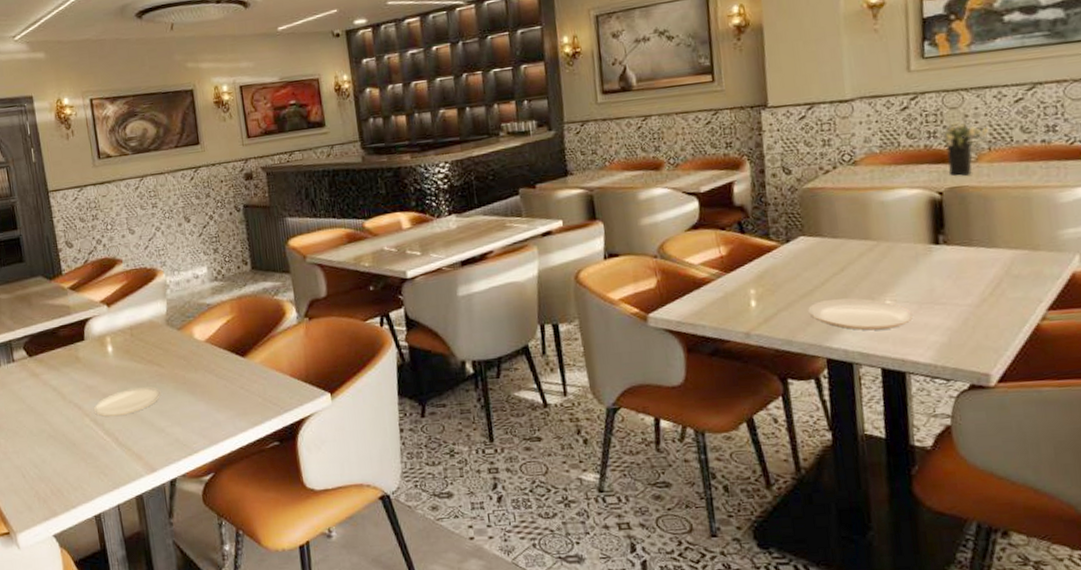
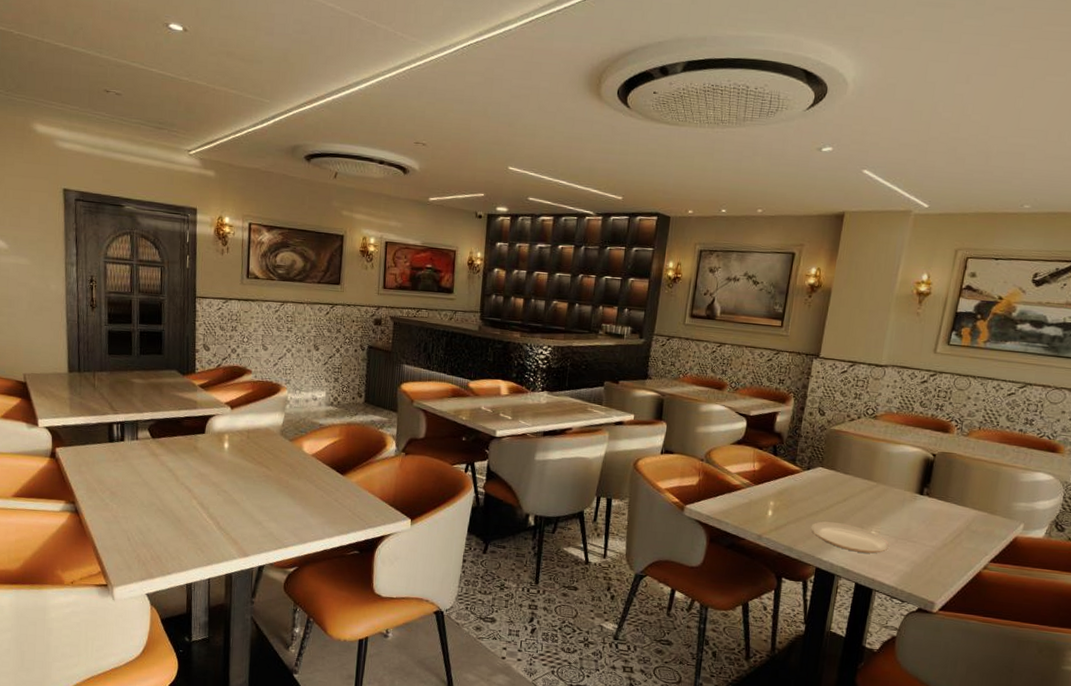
plate: present [93,387,161,417] -> none [202,482,265,504]
flower arrangement: present [938,119,992,177] -> none [944,400,985,445]

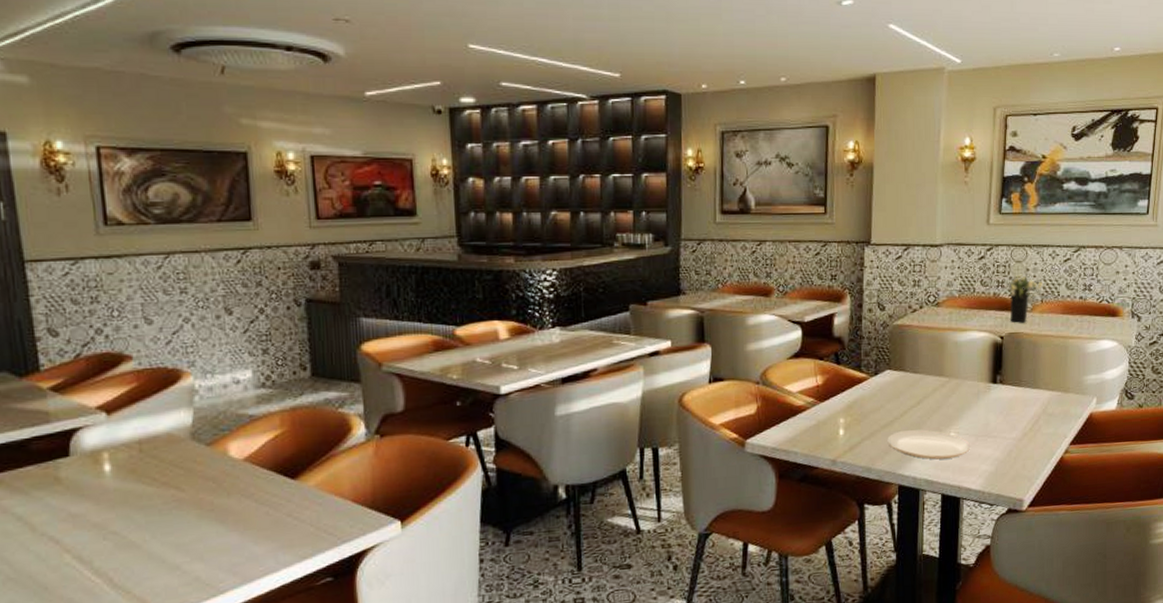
flower arrangement: none [944,400,985,445] -> present [1005,272,1045,323]

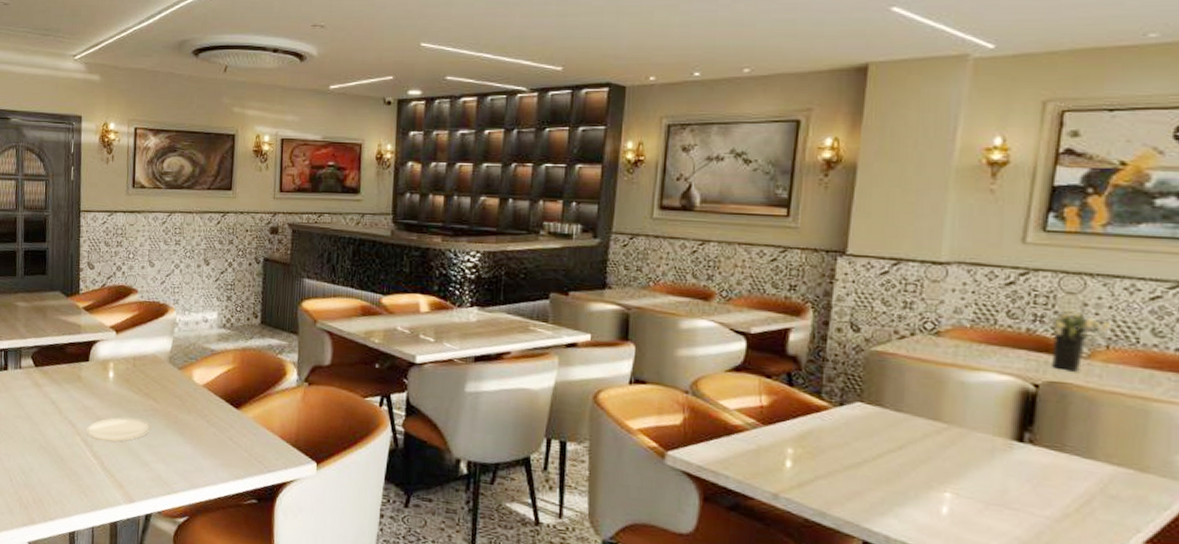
plate: none [77,514,179,553] -> present [85,417,152,442]
plate: present [887,429,971,460] -> none [851,476,977,525]

